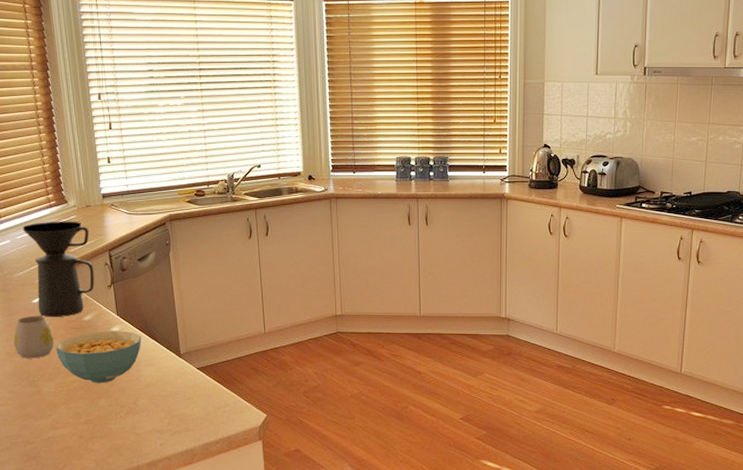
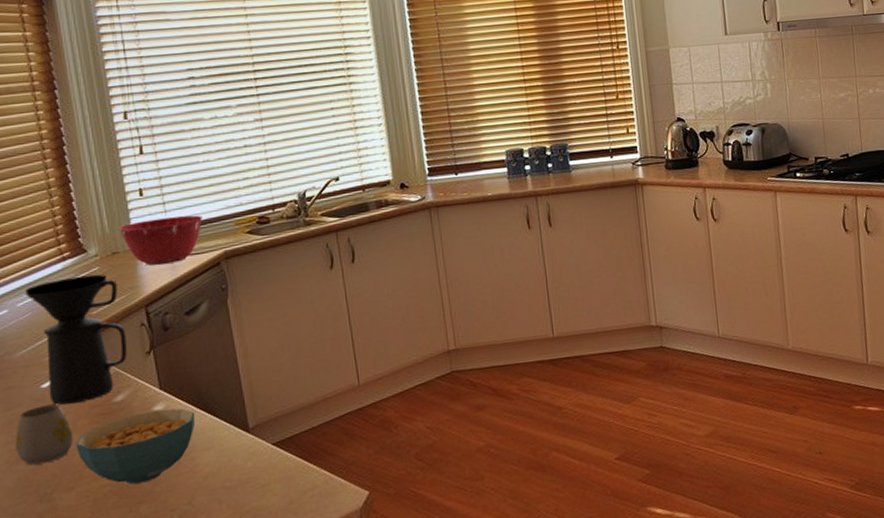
mixing bowl: none [91,183,154,219] -> present [118,215,203,266]

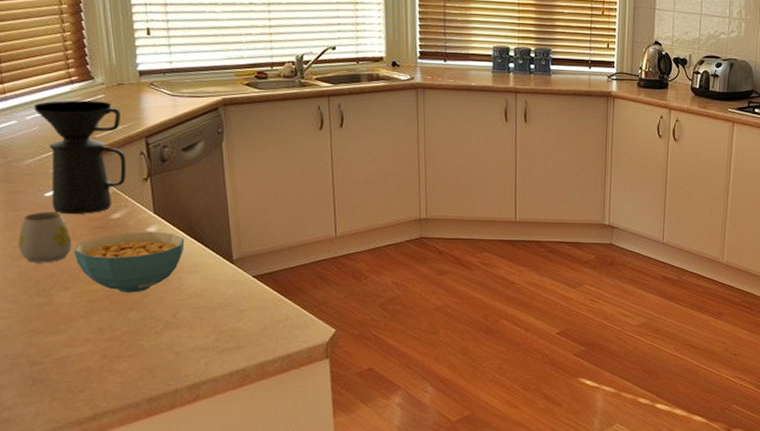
mixing bowl: present [118,215,203,266] -> none [125,58,205,102]

